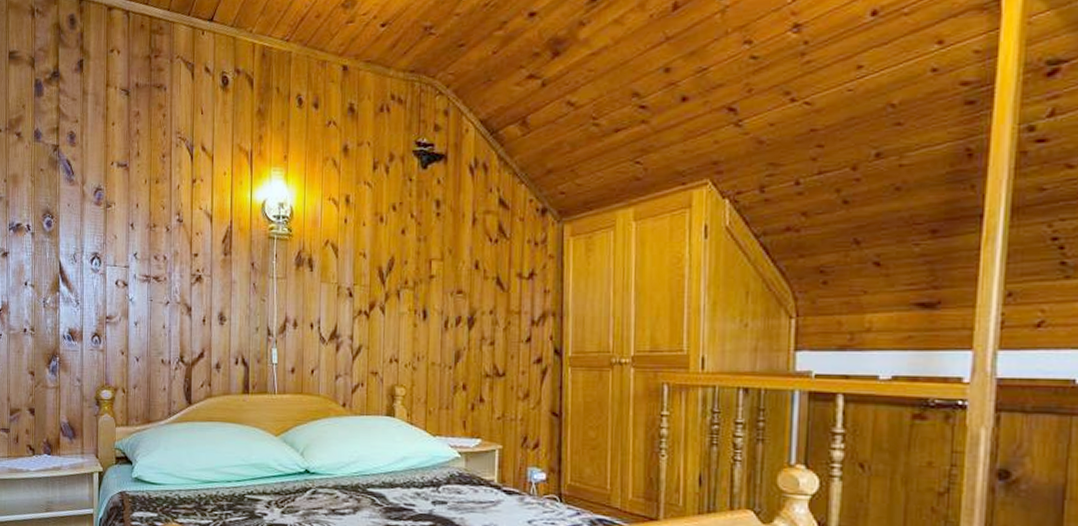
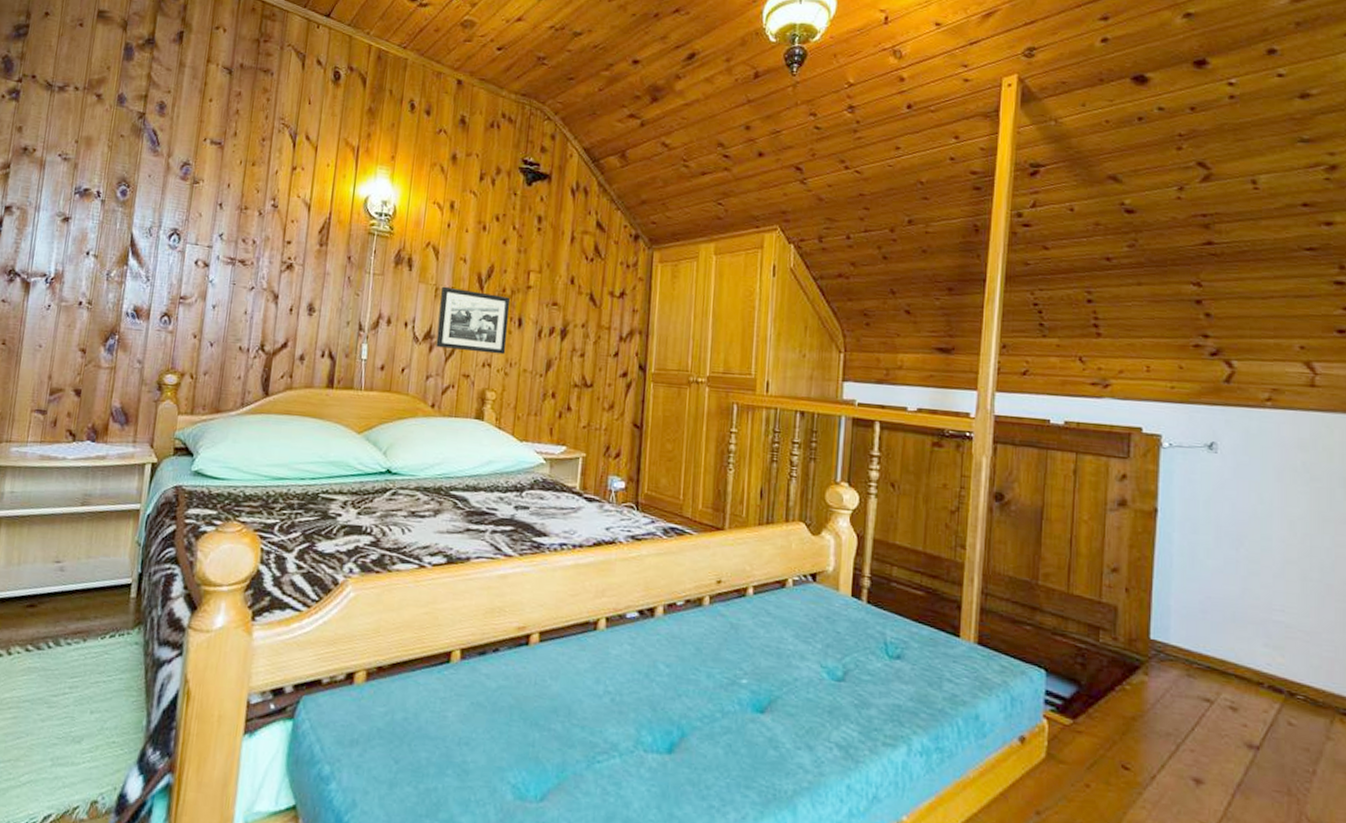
picture frame: none [342,284,414,349] -> present [436,286,510,355]

